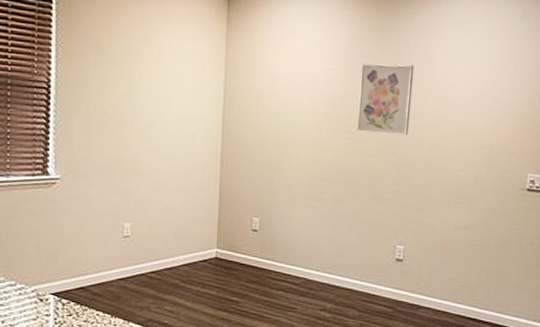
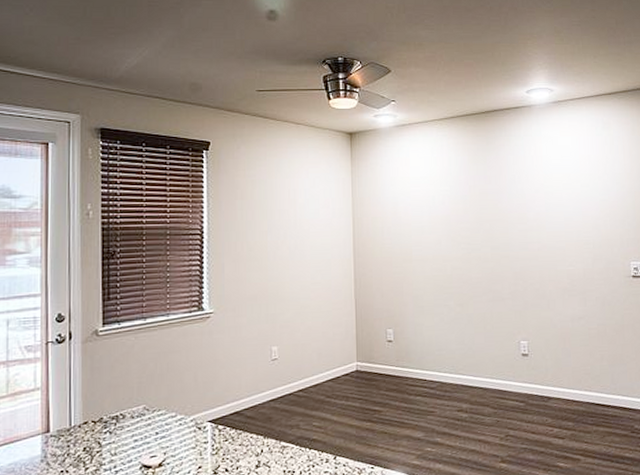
wall art: present [357,63,415,135] -> none [470,178,518,241]

